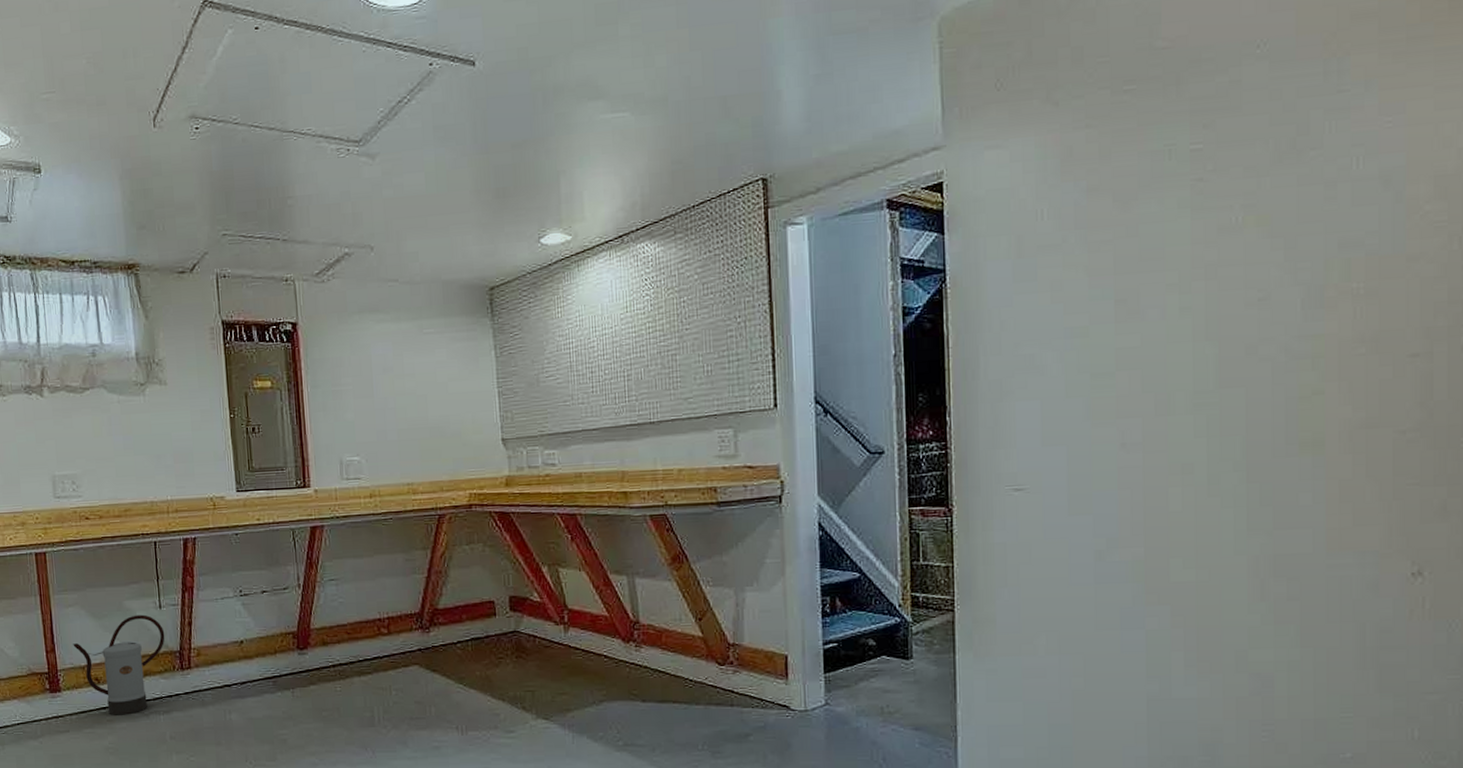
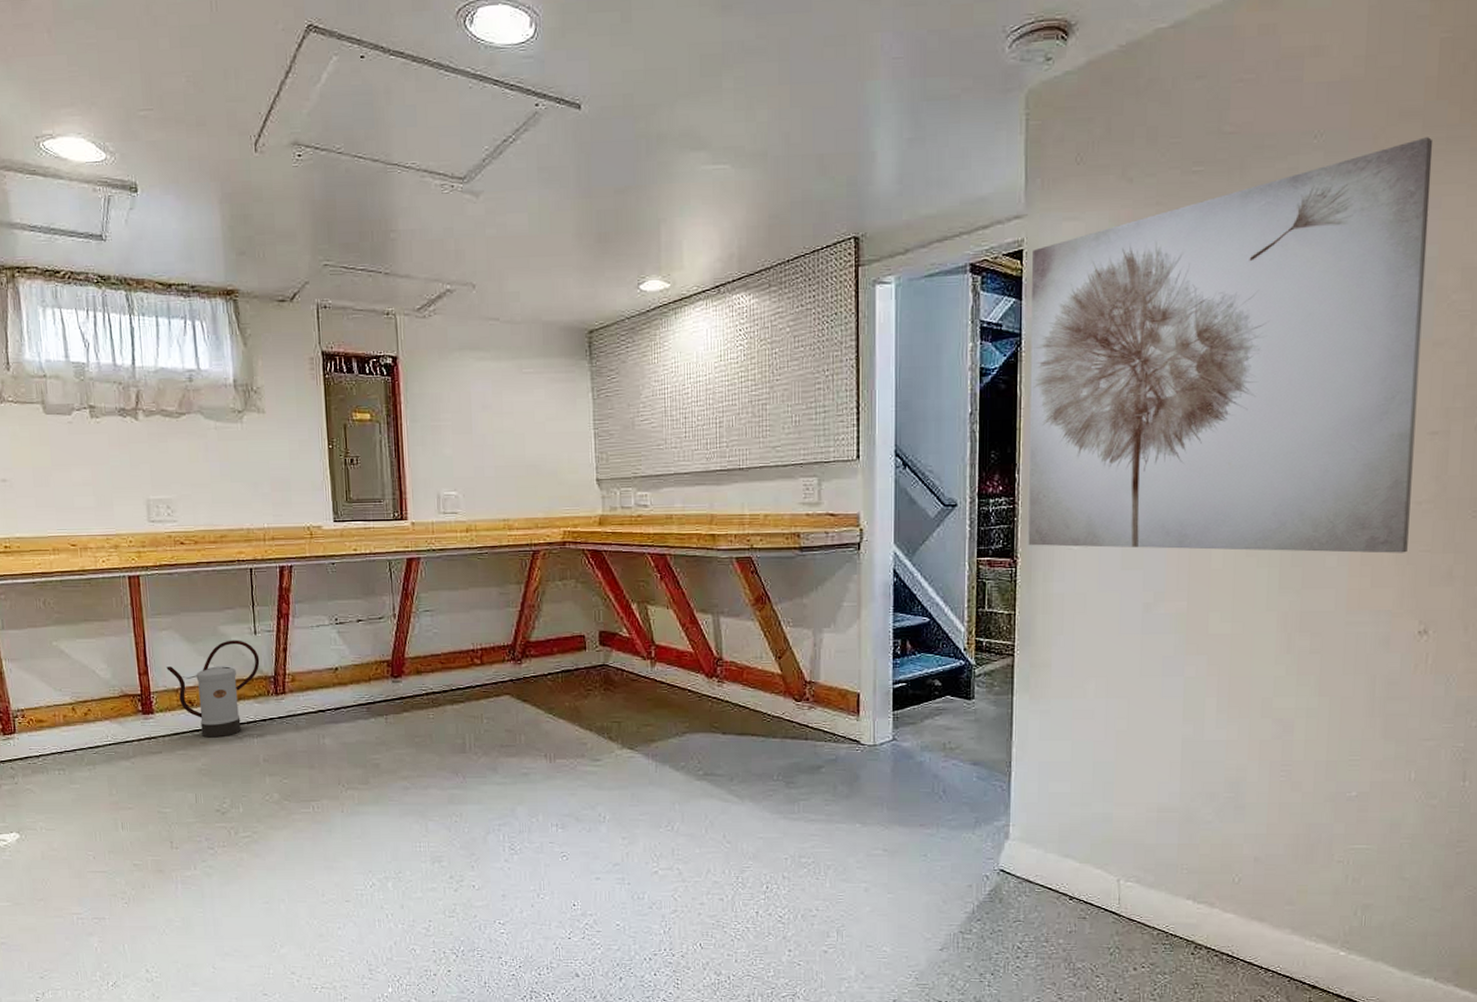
wall art: none [952,39,1393,493] -> present [1028,137,1434,553]

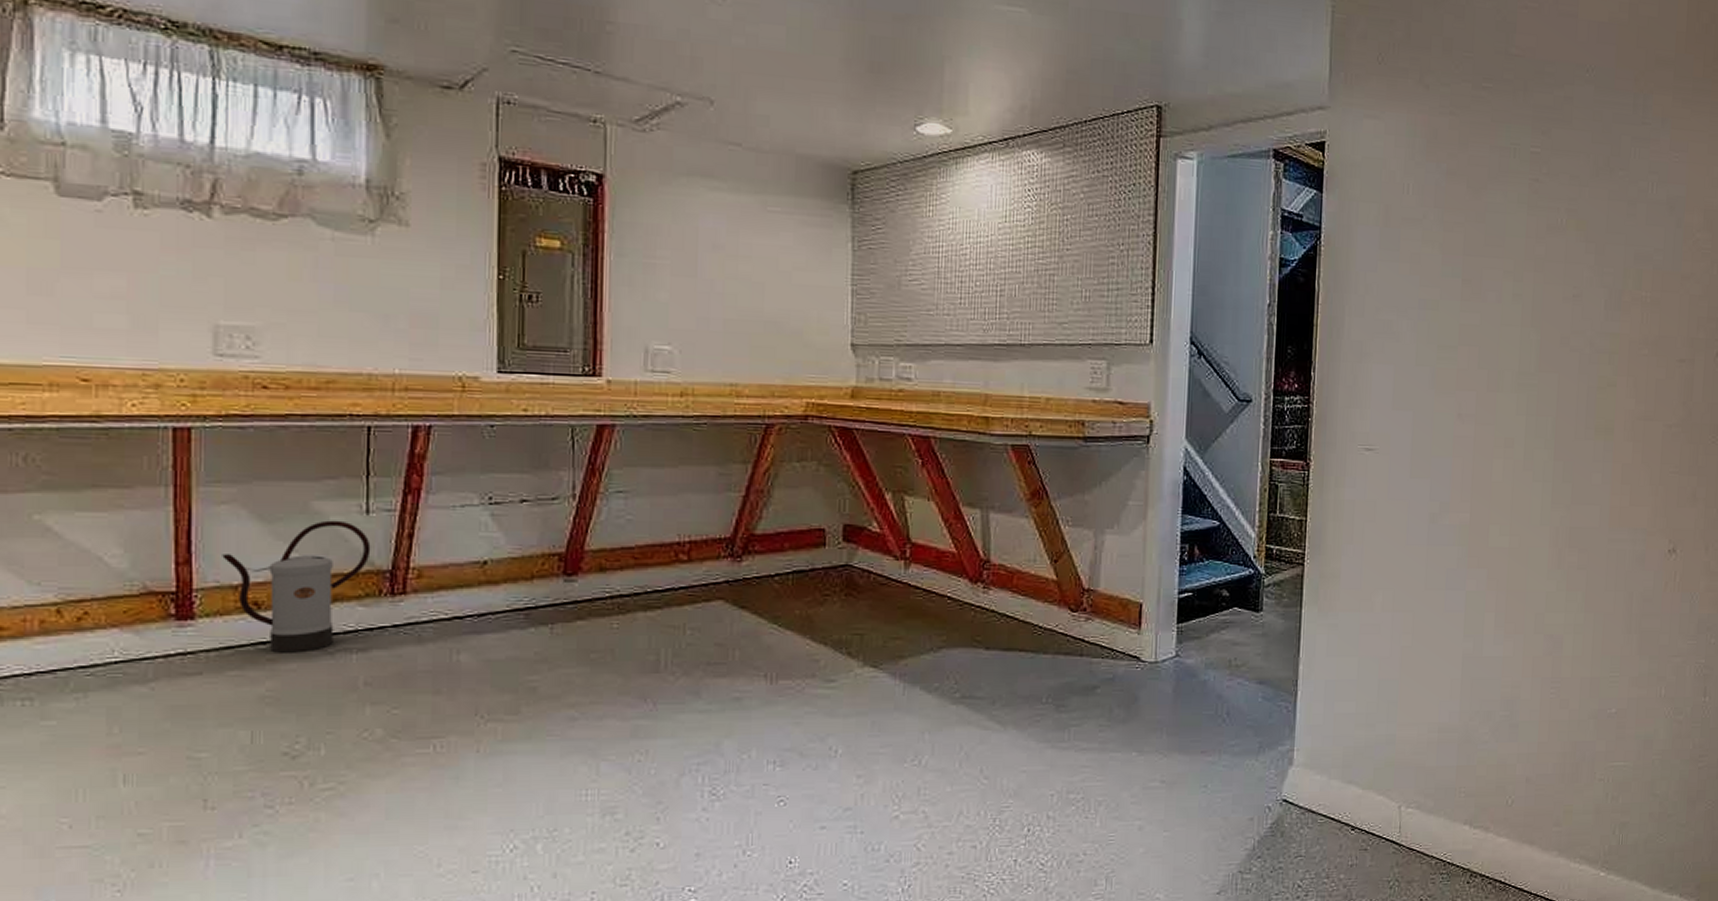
wall art: present [1028,137,1434,553] -> none [1321,85,1682,474]

